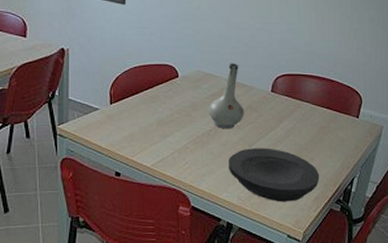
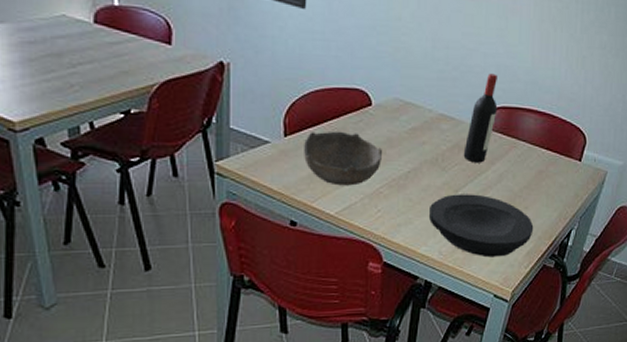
bowl: none [126,98,189,143] -> present [304,131,383,186]
vase: present [209,63,244,129] -> none [408,90,450,171]
wine bottle: none [255,47,283,122] -> present [463,73,498,163]

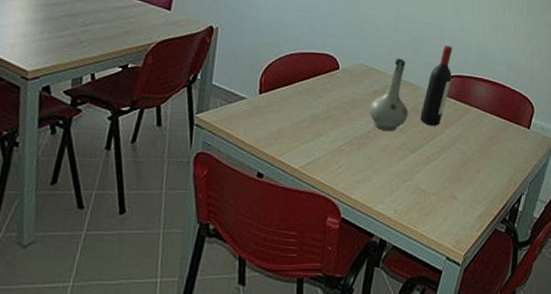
bowl: present [304,131,383,186] -> none [275,90,347,142]
vase: none [408,90,450,171] -> present [369,58,408,132]
plate: present [429,194,534,258] -> none [386,154,485,219]

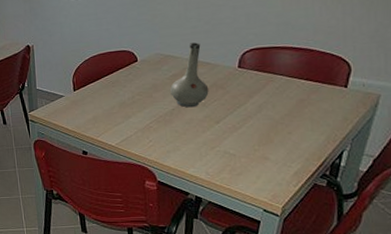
wine bottle: present [420,45,452,126] -> none [221,21,251,98]

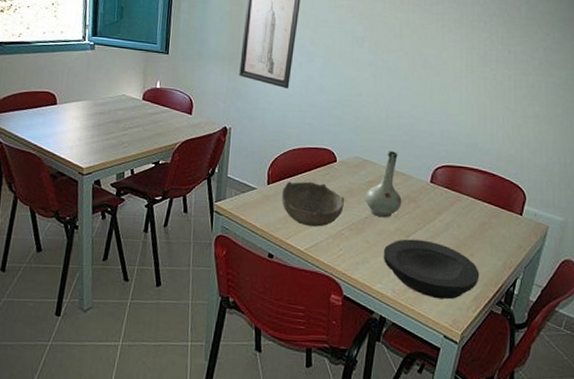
bowl: none [88,83,150,124] -> present [282,181,345,227]
plate: none [194,123,300,177] -> present [384,239,480,300]

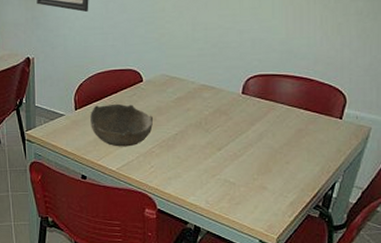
vase: present [365,151,402,218] -> none [174,65,212,133]
plate: present [384,239,480,300] -> none [196,151,296,207]

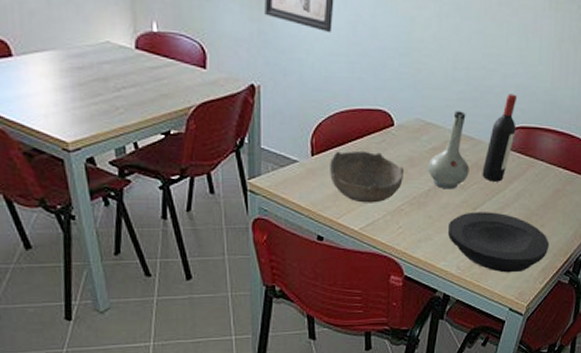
vase: none [174,65,212,133] -> present [428,111,470,190]
plate: none [196,151,296,207] -> present [448,212,550,273]
wine bottle: none [224,47,255,125] -> present [482,94,517,182]

